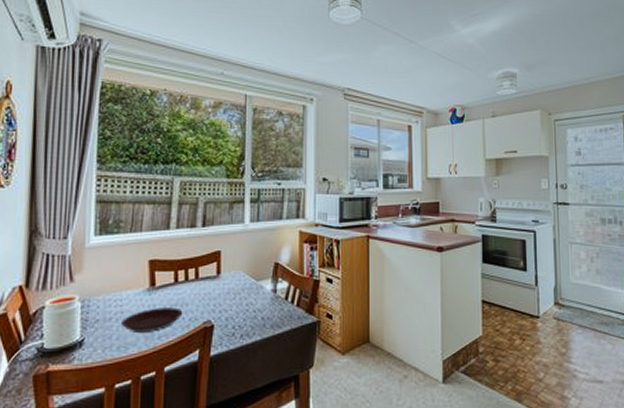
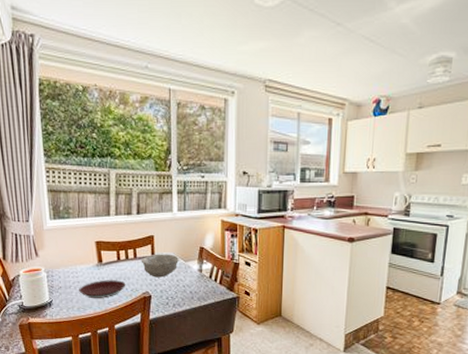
bowl: none [203,272,251,302] -> present [141,254,180,278]

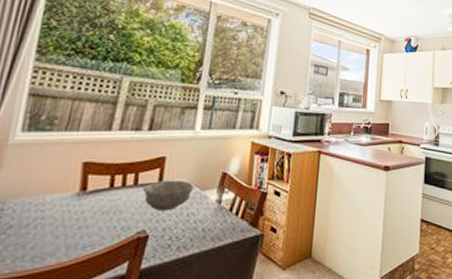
plate: present [79,280,126,299] -> none [40,214,115,243]

